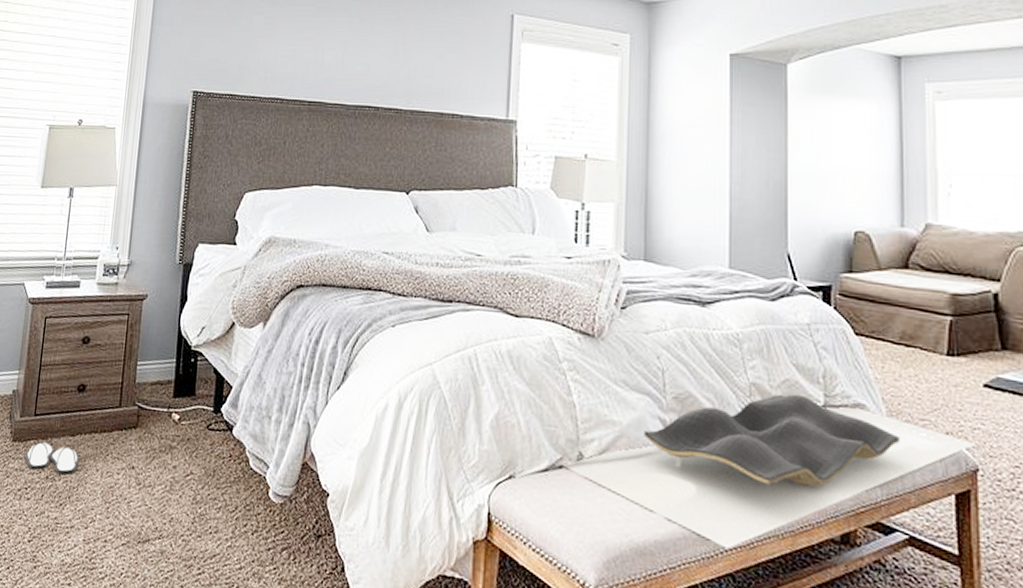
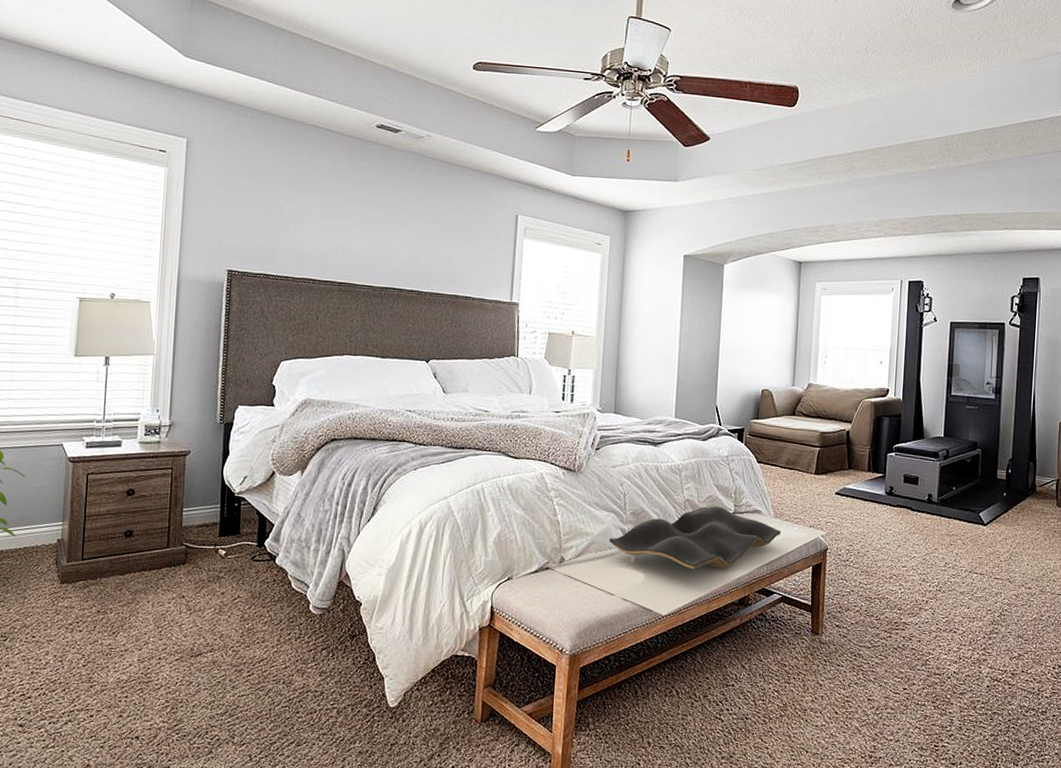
slippers: present [25,442,79,474] -> none [74,582,130,607]

